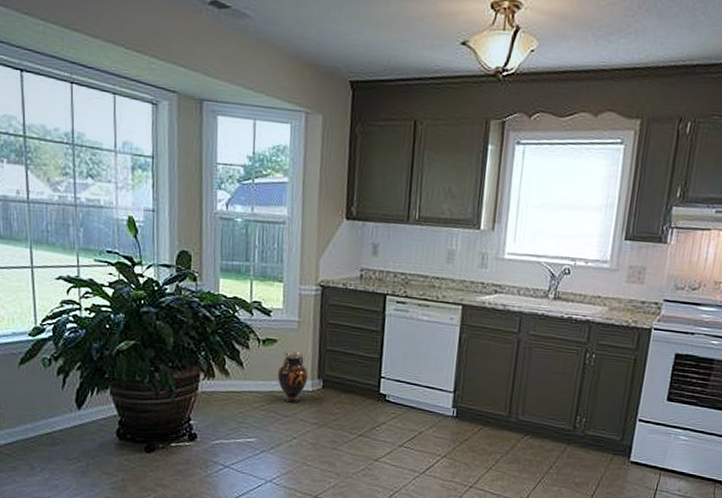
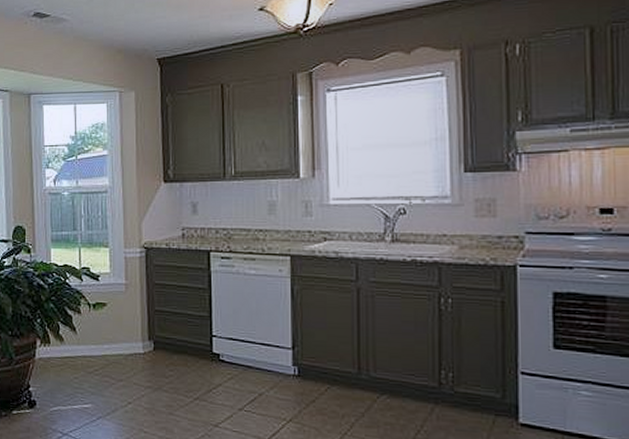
vase: present [277,351,309,403] -> none [108,314,139,367]

